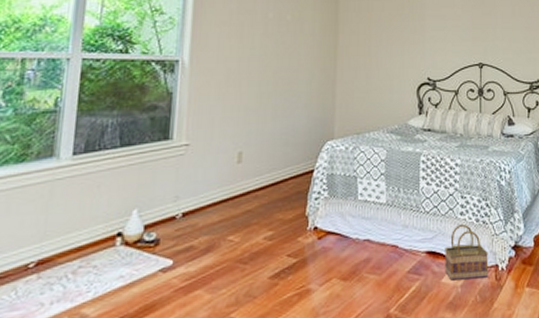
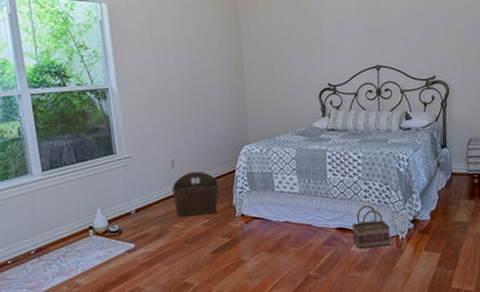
wicker basket: none [233,168,292,226] -> present [172,171,219,217]

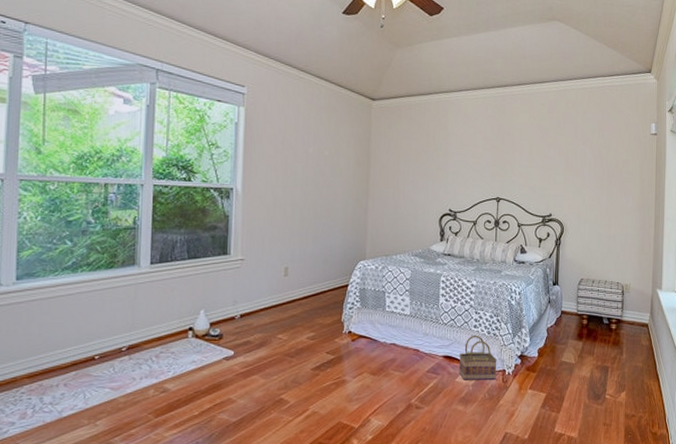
wicker basket: present [172,171,219,217] -> none [281,281,330,328]

